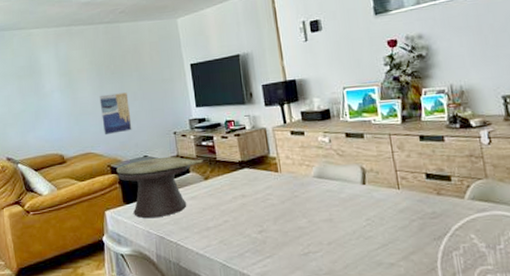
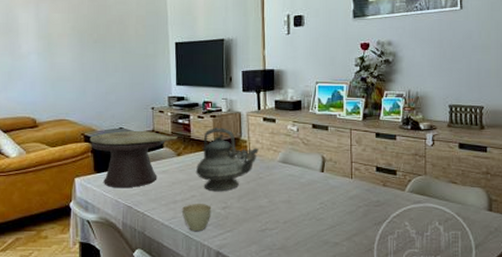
wall art: present [99,92,132,136] -> none [79,62,110,104]
cup: none [215,229,248,260] -> present [181,204,212,232]
teapot: none [225,145,290,215] -> present [195,126,259,192]

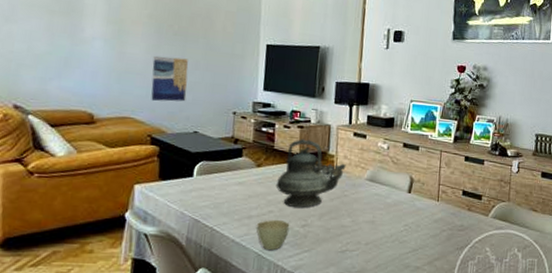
wall art: none [79,62,110,104] -> present [151,55,189,102]
decorative bowl: present [90,130,178,188] -> none [157,135,259,199]

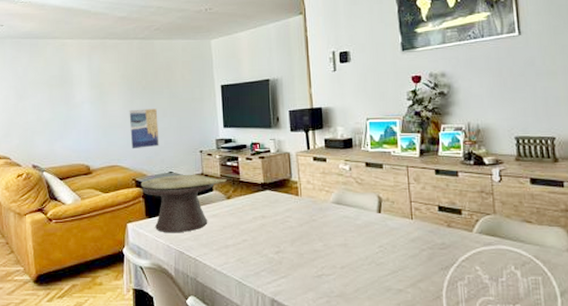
decorative bowl: none [157,135,259,199] -> present [141,174,227,233]
cup: present [256,220,290,251] -> none [233,248,265,278]
teapot: present [275,138,346,208] -> none [246,168,310,236]

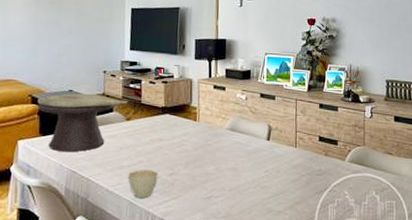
wall art: present [129,108,159,149] -> none [31,23,63,64]
cup: none [233,248,265,278] -> present [127,170,159,199]

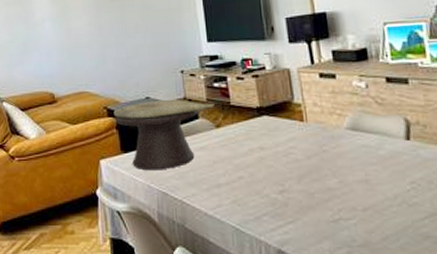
cup: present [127,170,159,199] -> none [227,187,266,224]

